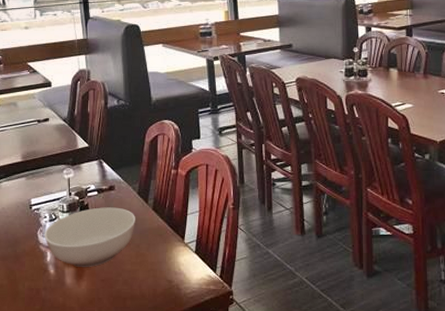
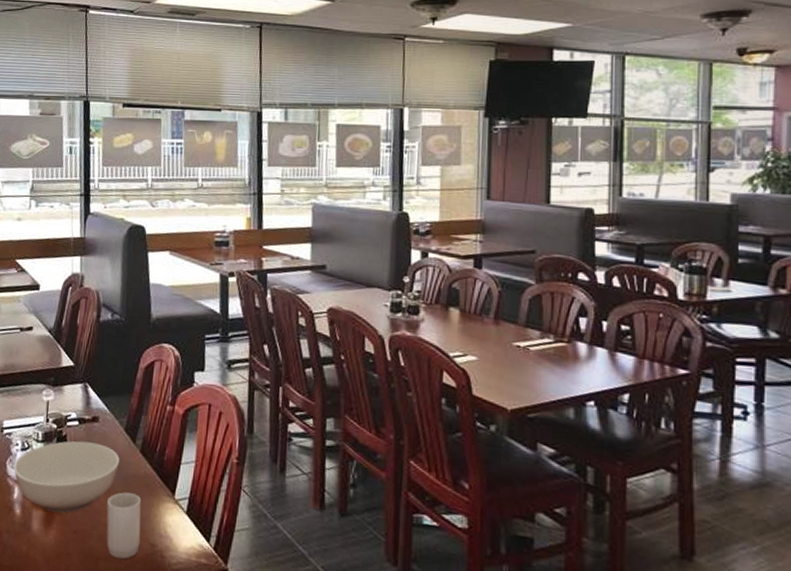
cup: none [128,243,159,297] -> present [106,492,142,560]

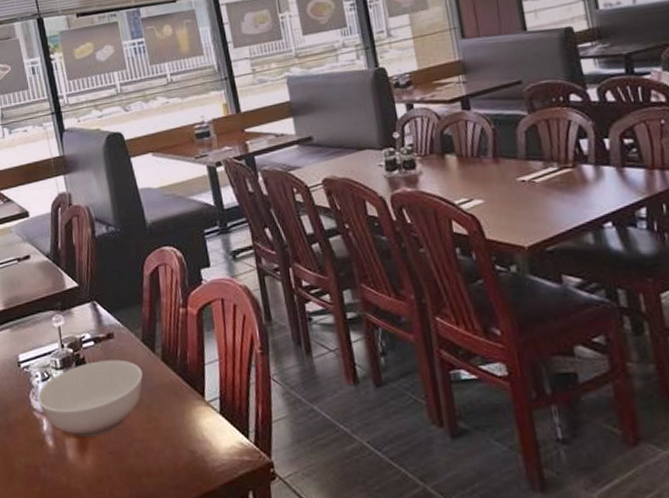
cup: present [106,492,142,560] -> none [138,403,180,473]

